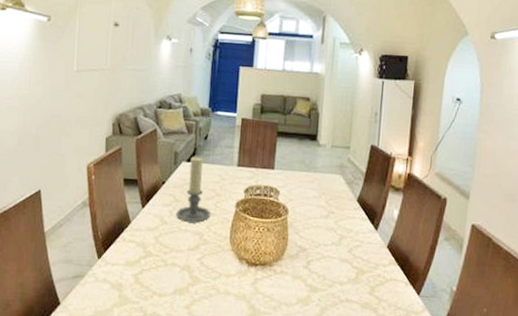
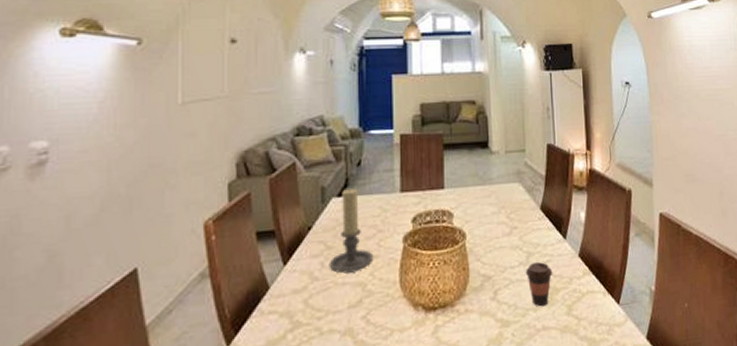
coffee cup: none [336,245,362,283] -> present [525,262,553,307]

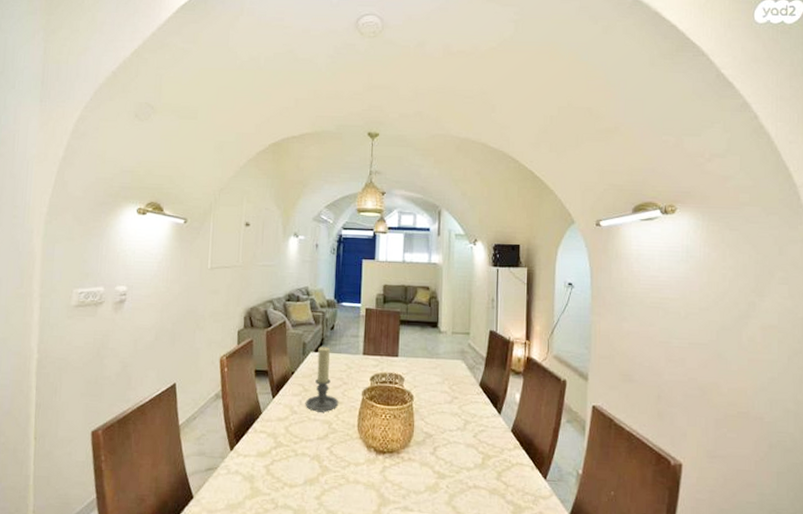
coffee cup: present [525,262,553,307] -> none [462,430,487,468]

